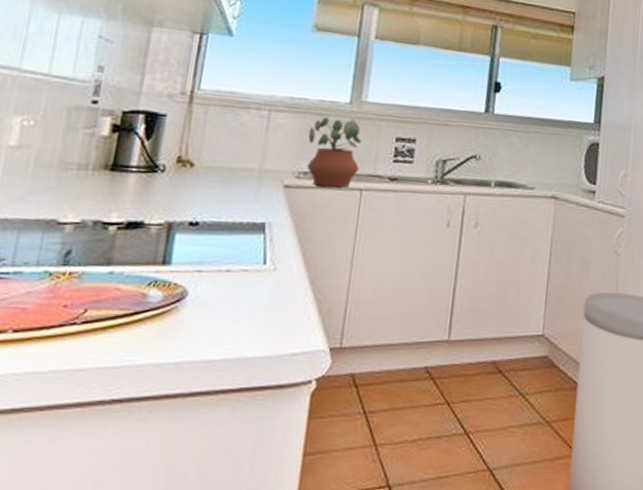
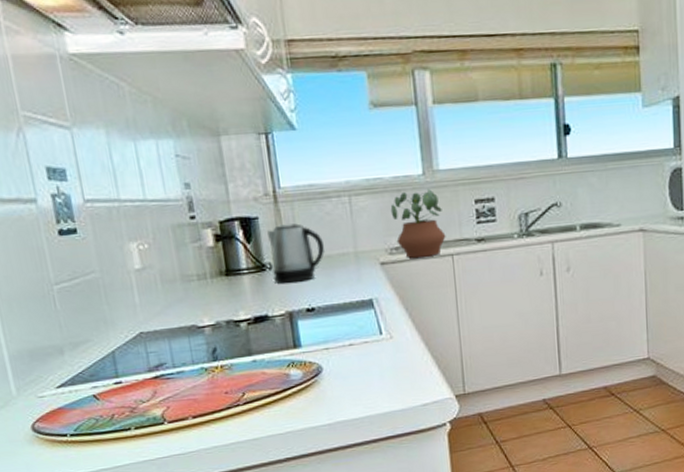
kettle: none [163,126,230,191] -> present [267,223,325,283]

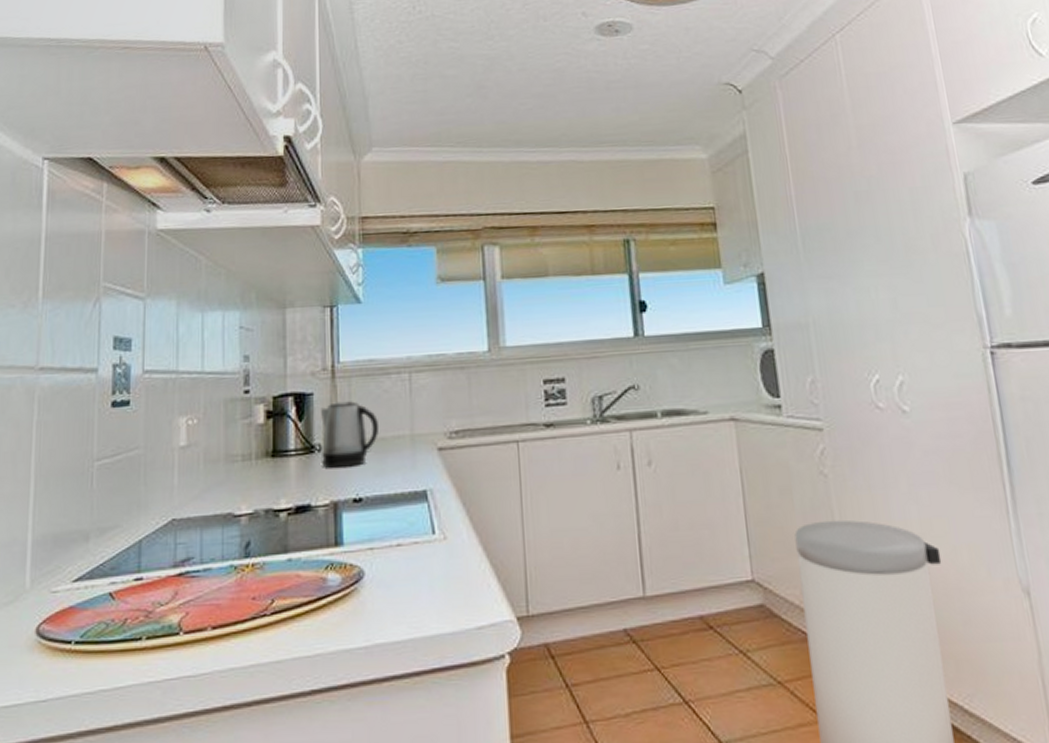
potted plant: present [390,188,446,258] -> none [452,366,511,444]

